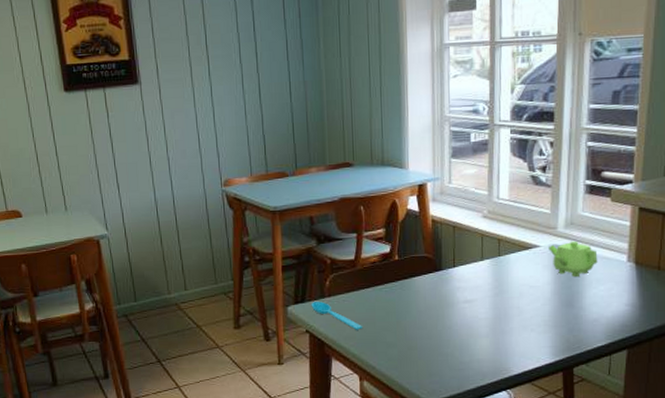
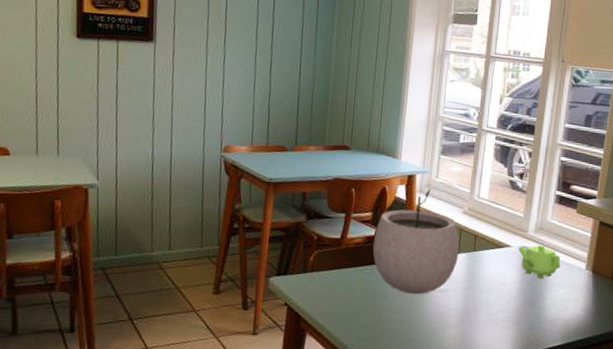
spoon: present [311,301,362,330] -> none [292,275,340,308]
plant pot: none [389,196,482,308] -> present [372,189,459,295]

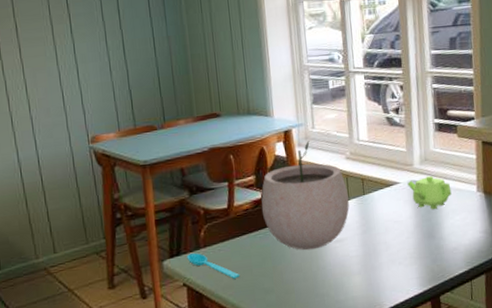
spoon: none [292,275,340,308] -> present [186,253,239,279]

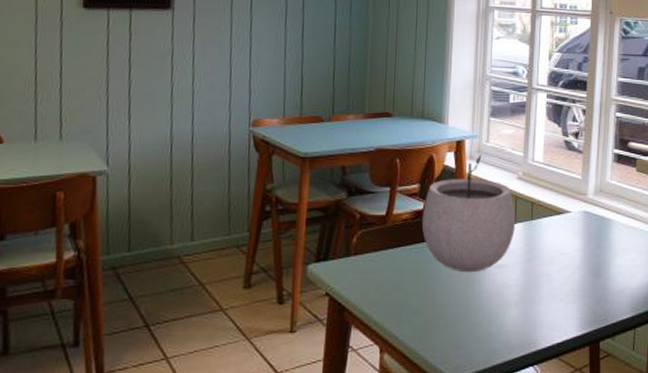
spoon: present [186,253,239,279] -> none [334,260,388,294]
teapot: present [407,175,452,209] -> none [579,208,624,245]

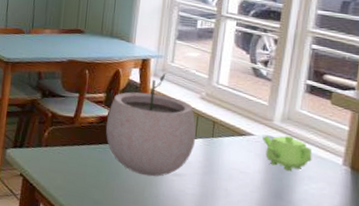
teapot: none [579,208,624,245] -> present [262,135,312,171]

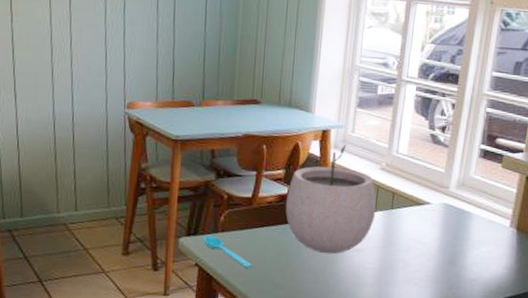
spoon: none [28,149,73,182] -> present [203,235,252,268]
teapot: present [262,135,312,171] -> none [439,201,484,236]

